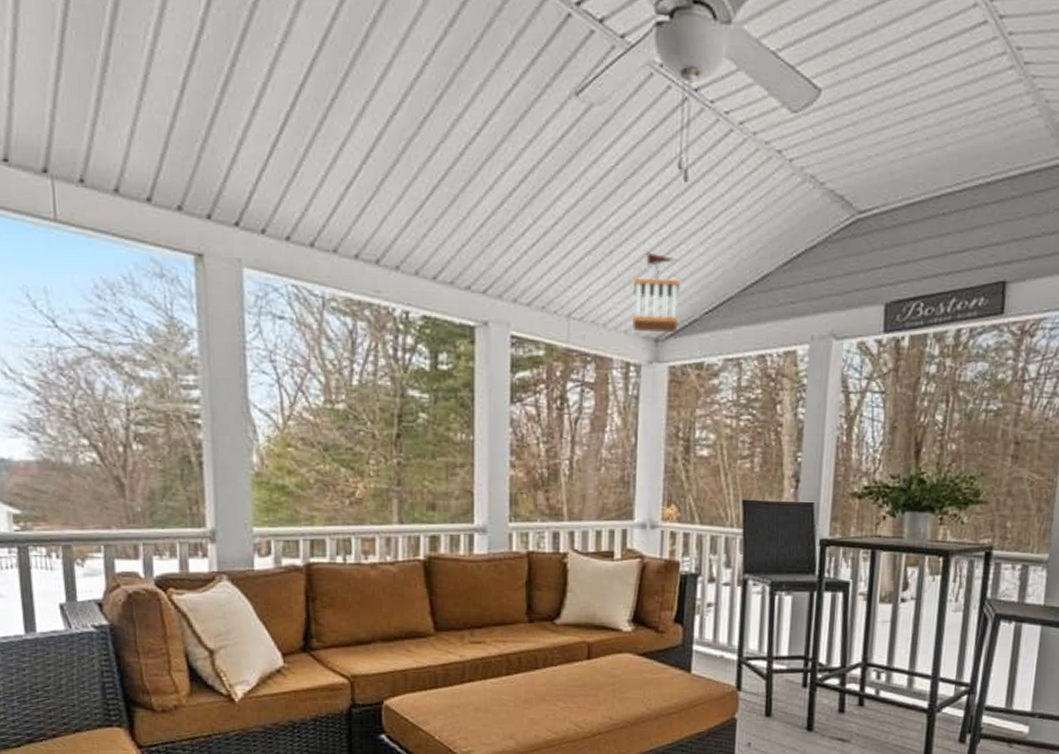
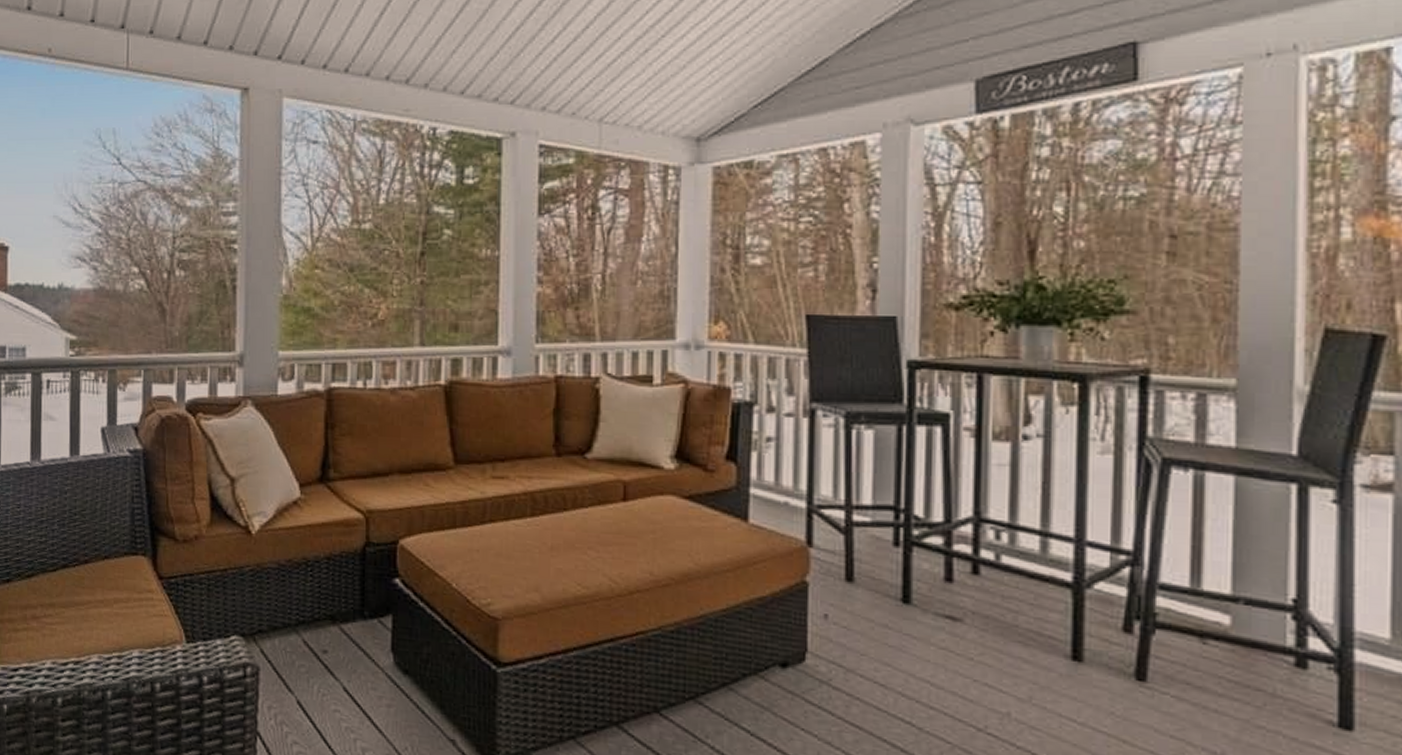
wind chime: present [631,252,681,332] -> none [670,47,725,131]

